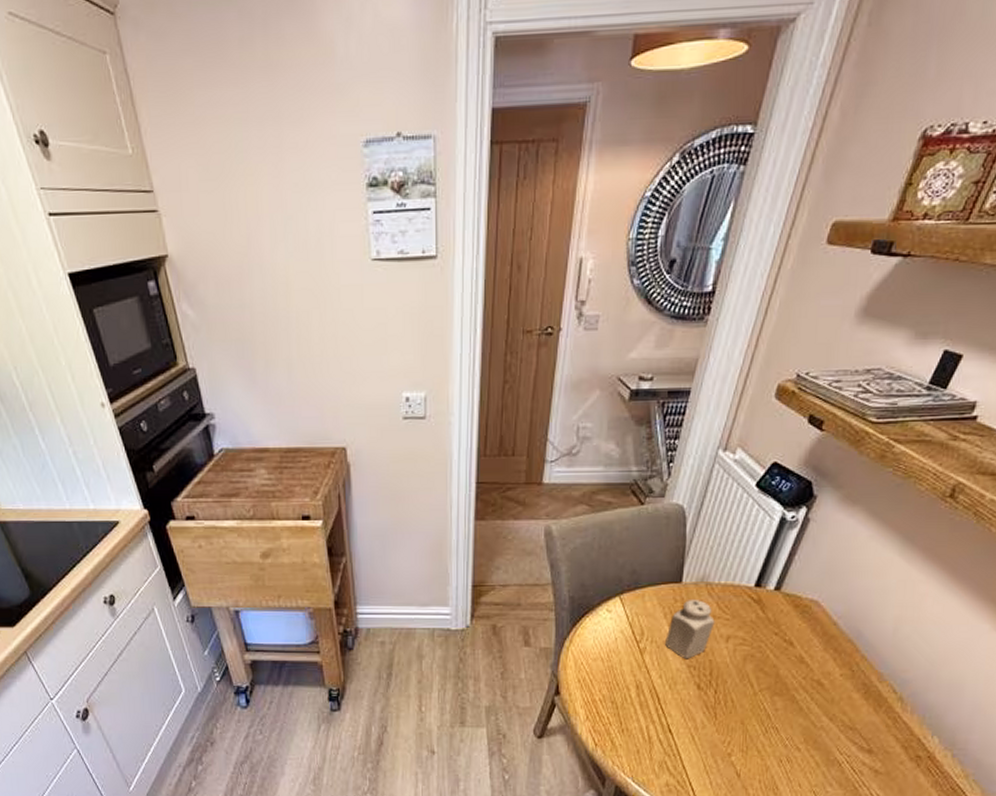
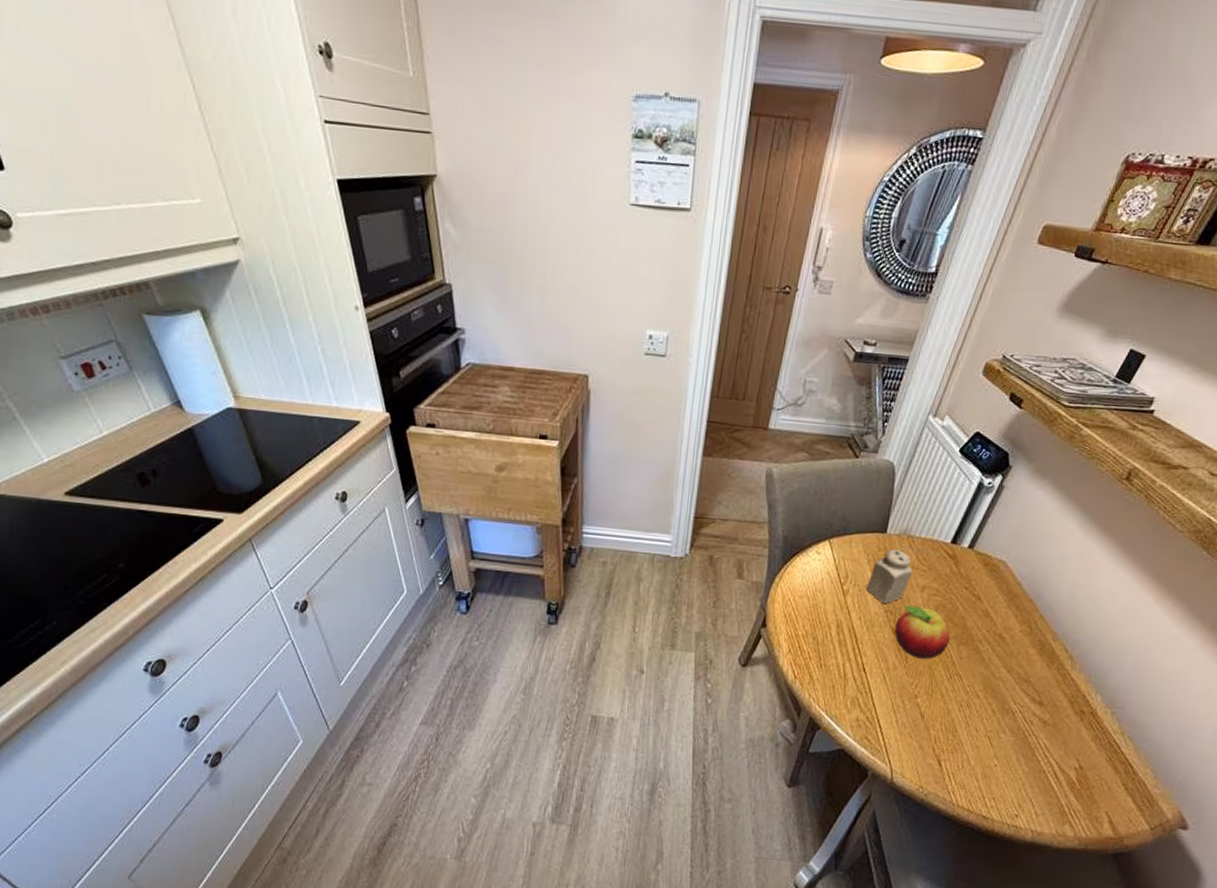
fruit: none [699,658,762,714] -> present [894,605,950,659]

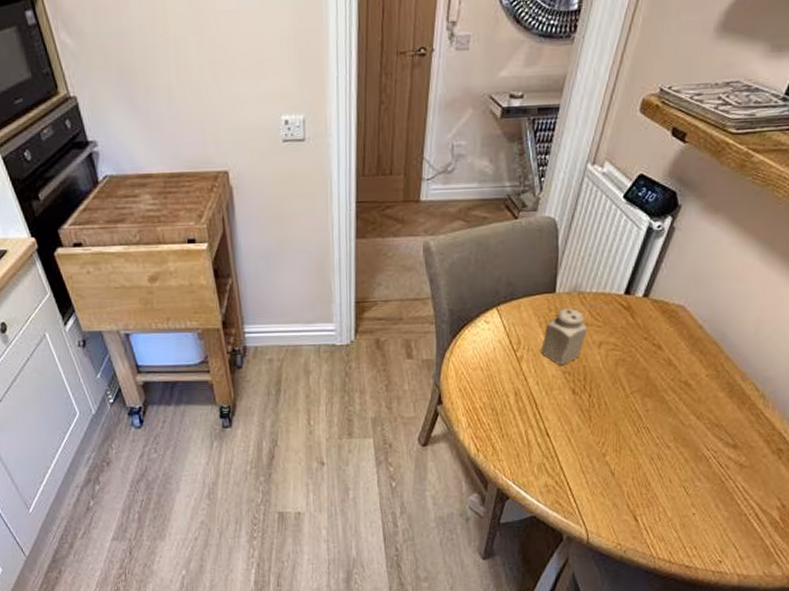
fruit: present [894,605,950,659] -> none [574,363,633,416]

